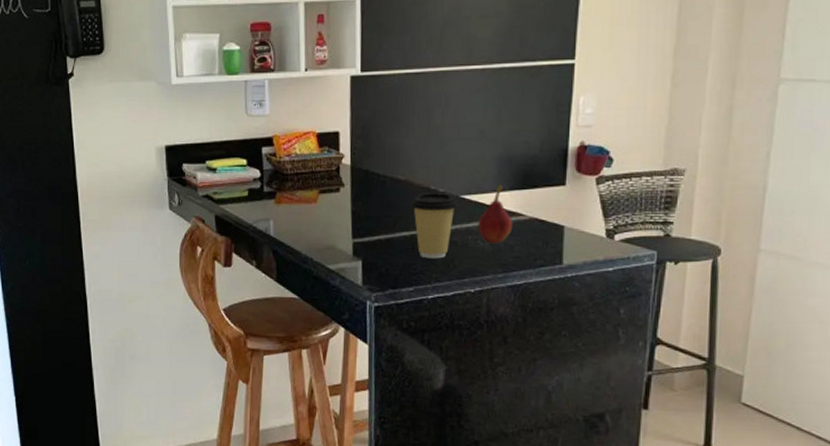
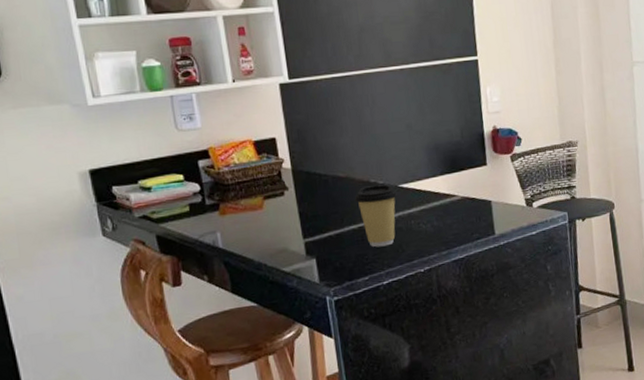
fruit: present [477,185,513,244] -> none [417,171,449,226]

